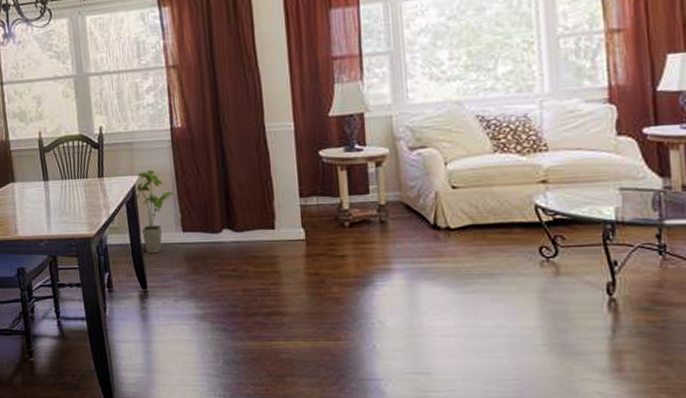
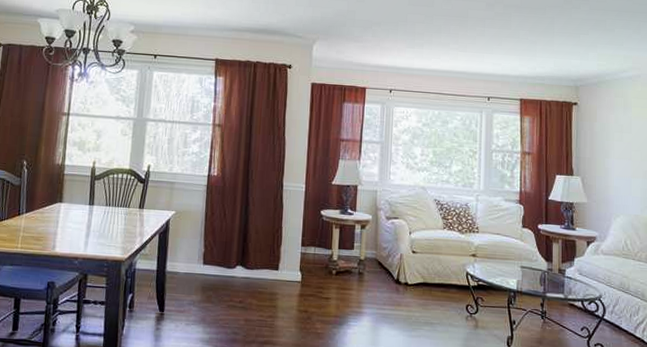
house plant: present [133,169,178,254] -> none [168,207,204,281]

